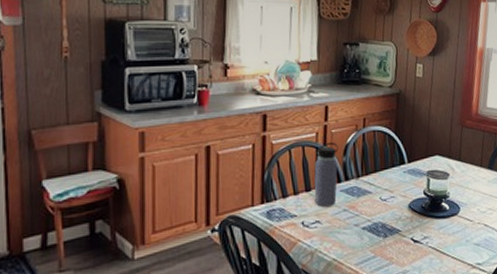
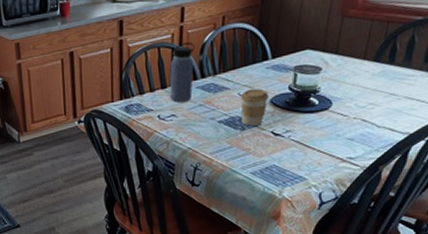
coffee cup: none [381,193,407,233] -> present [240,88,269,126]

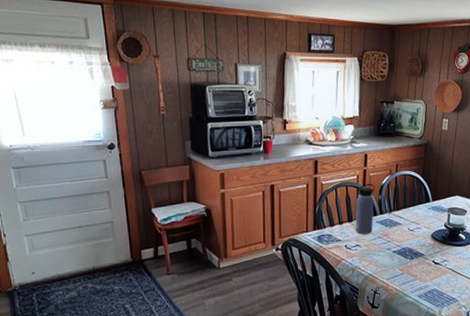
coffee cup: present [240,88,269,126] -> none [409,225,430,256]

